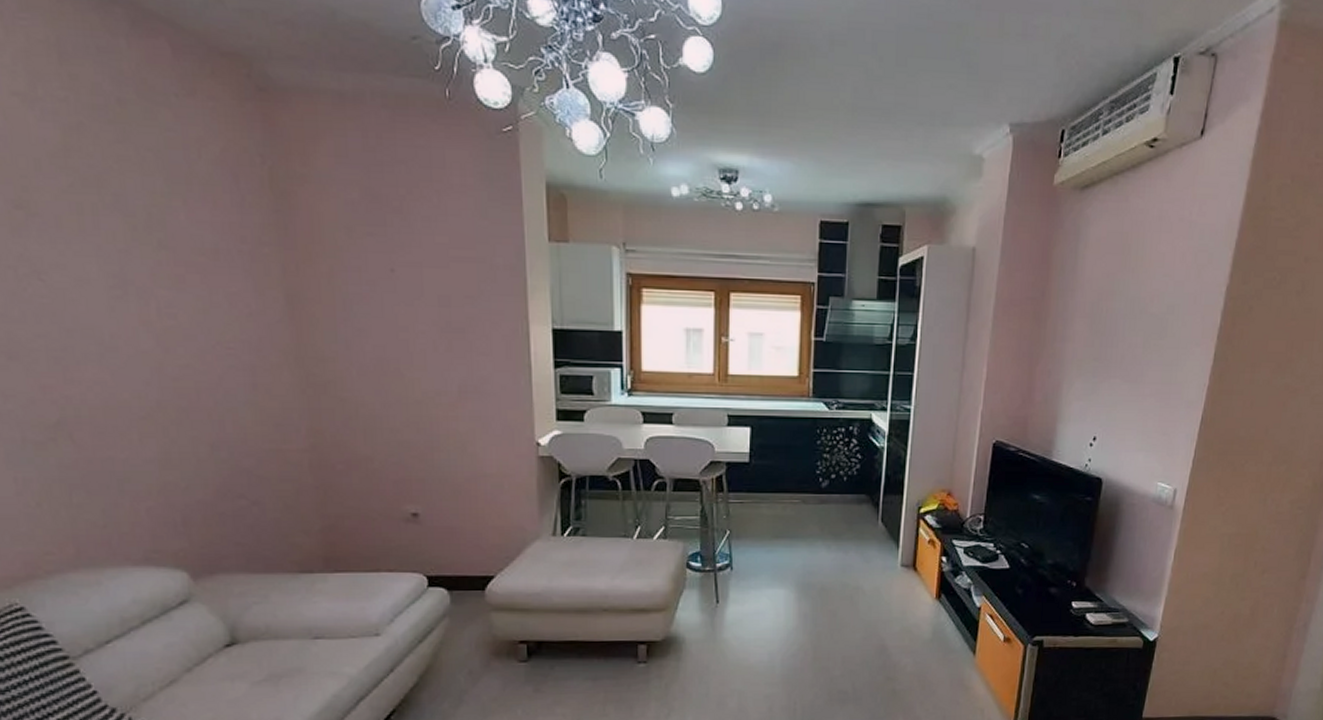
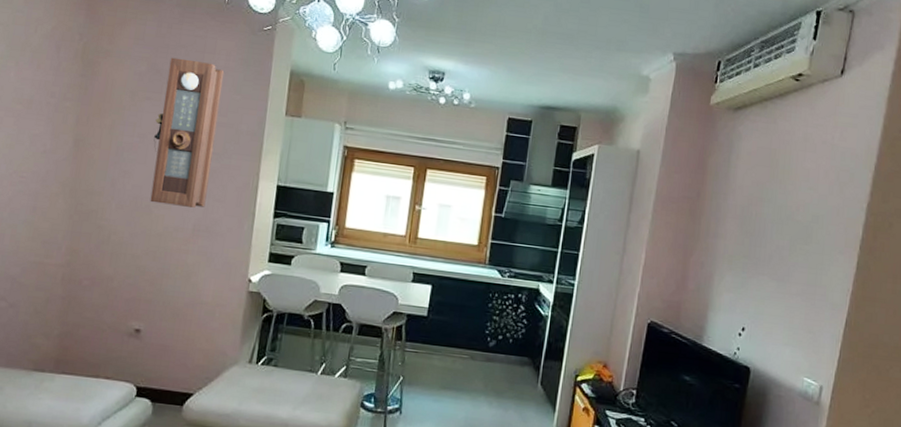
pendulum clock: none [385,177,468,365] -> present [150,57,225,208]

